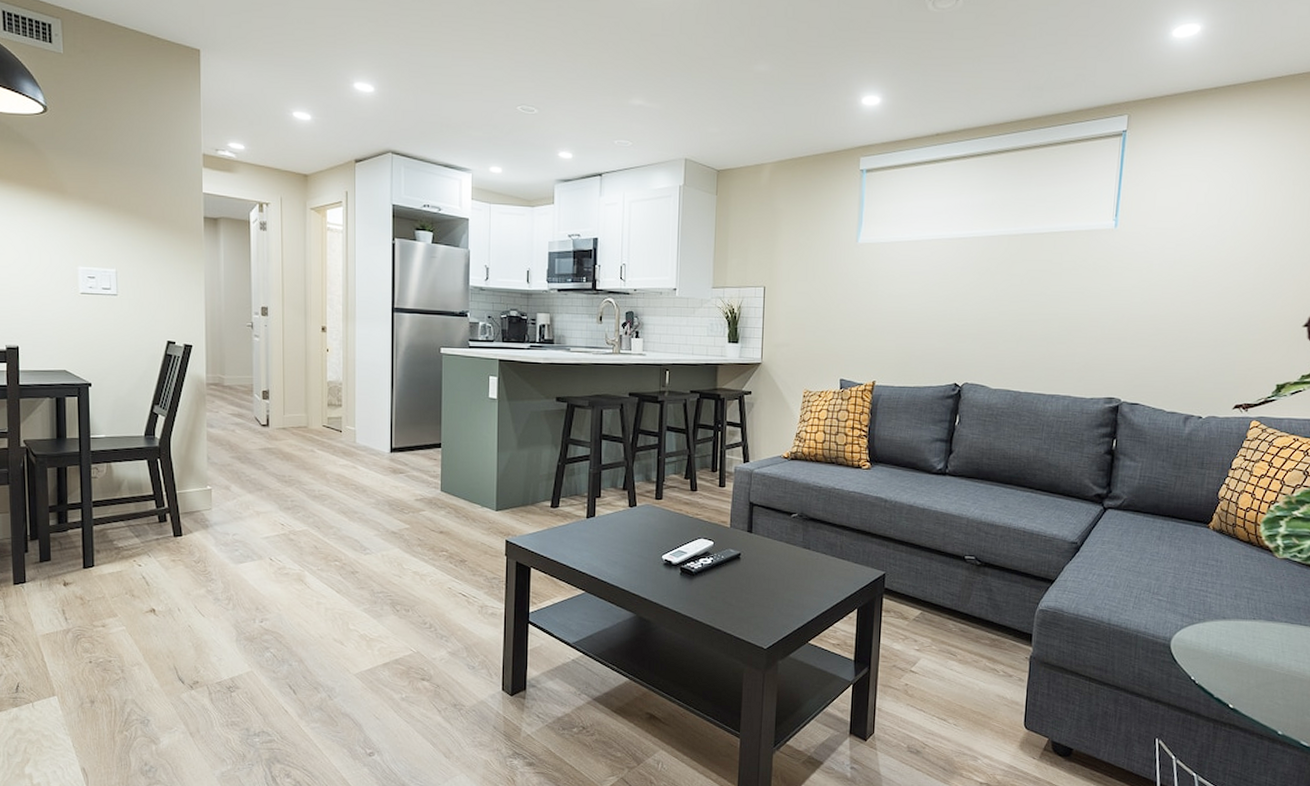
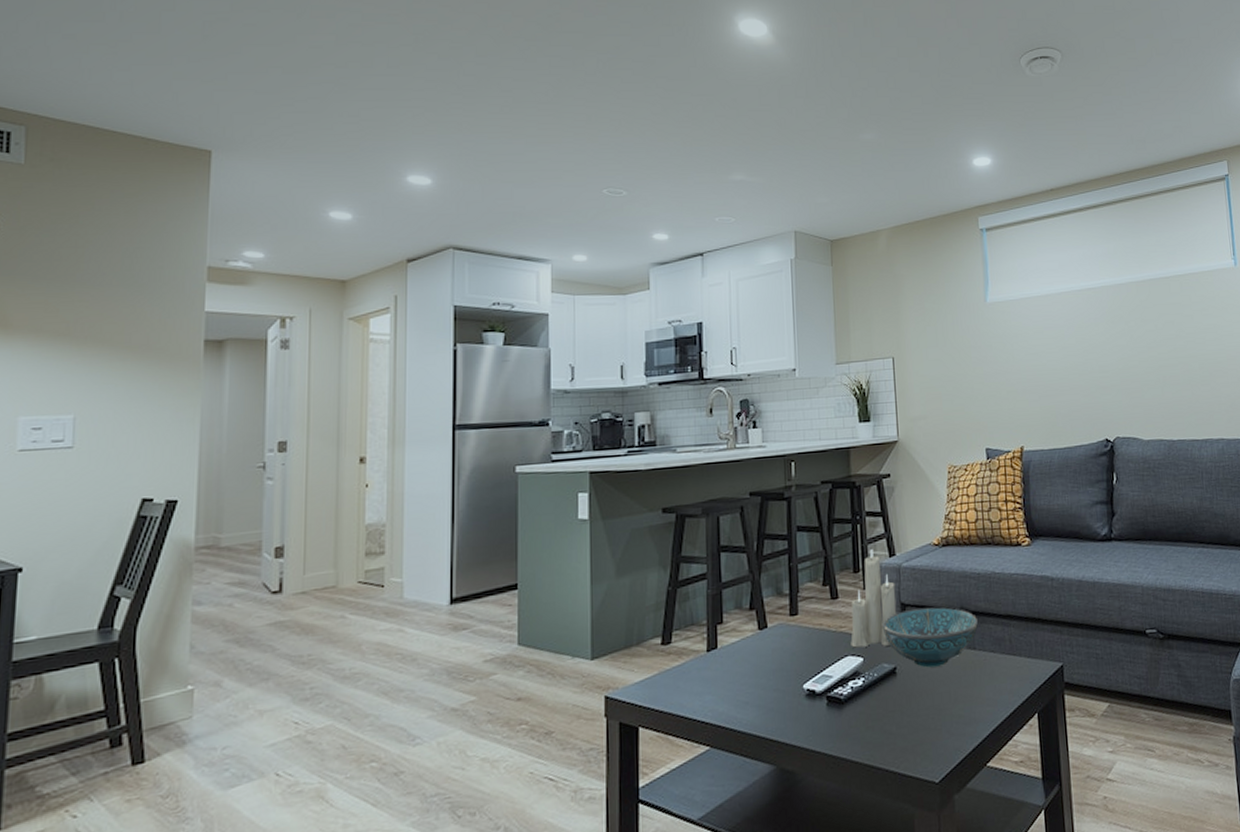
candle: none [704,454,747,535] -> present [850,549,897,648]
decorative bowl: none [732,509,816,558] -> present [882,607,979,668]

